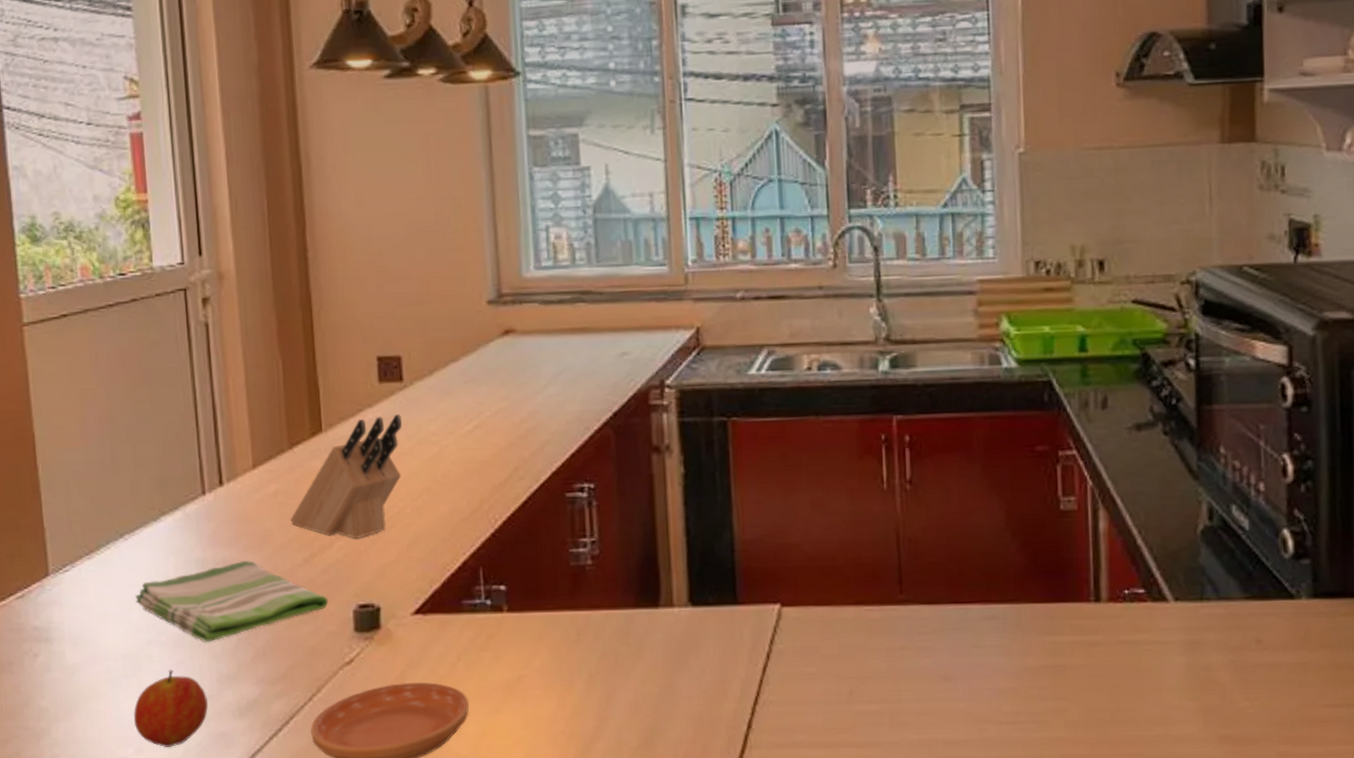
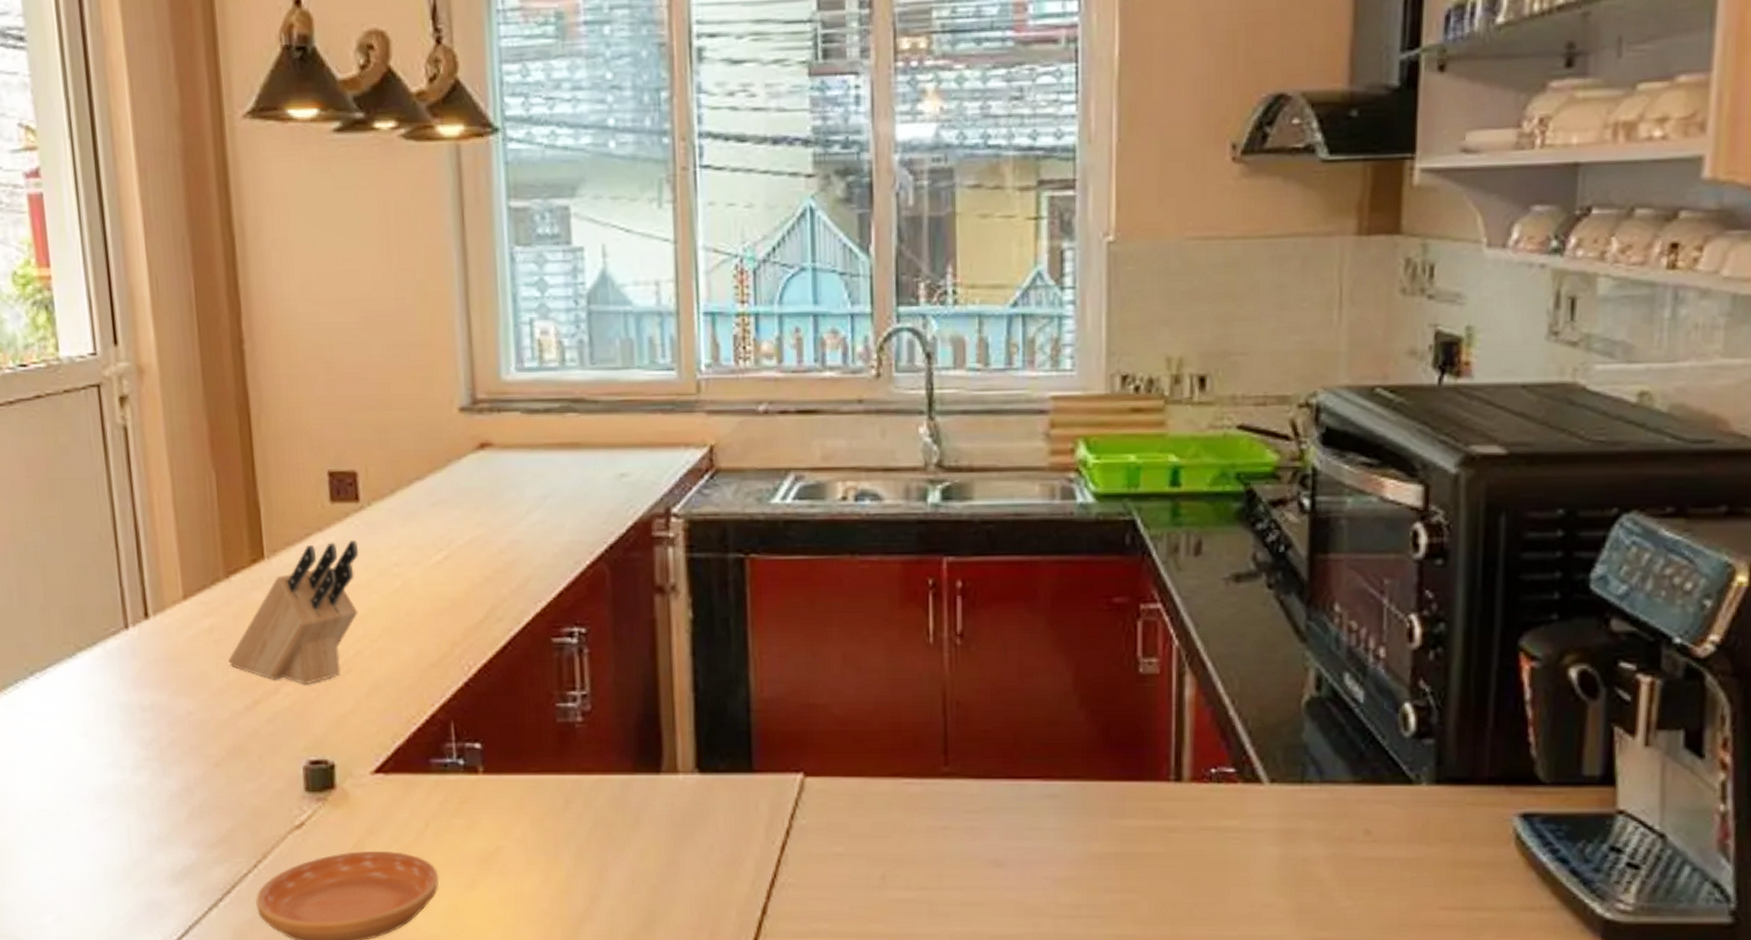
fruit: present [134,669,209,747] -> none [52,828,138,915]
dish towel: present [135,560,328,642] -> none [50,705,274,798]

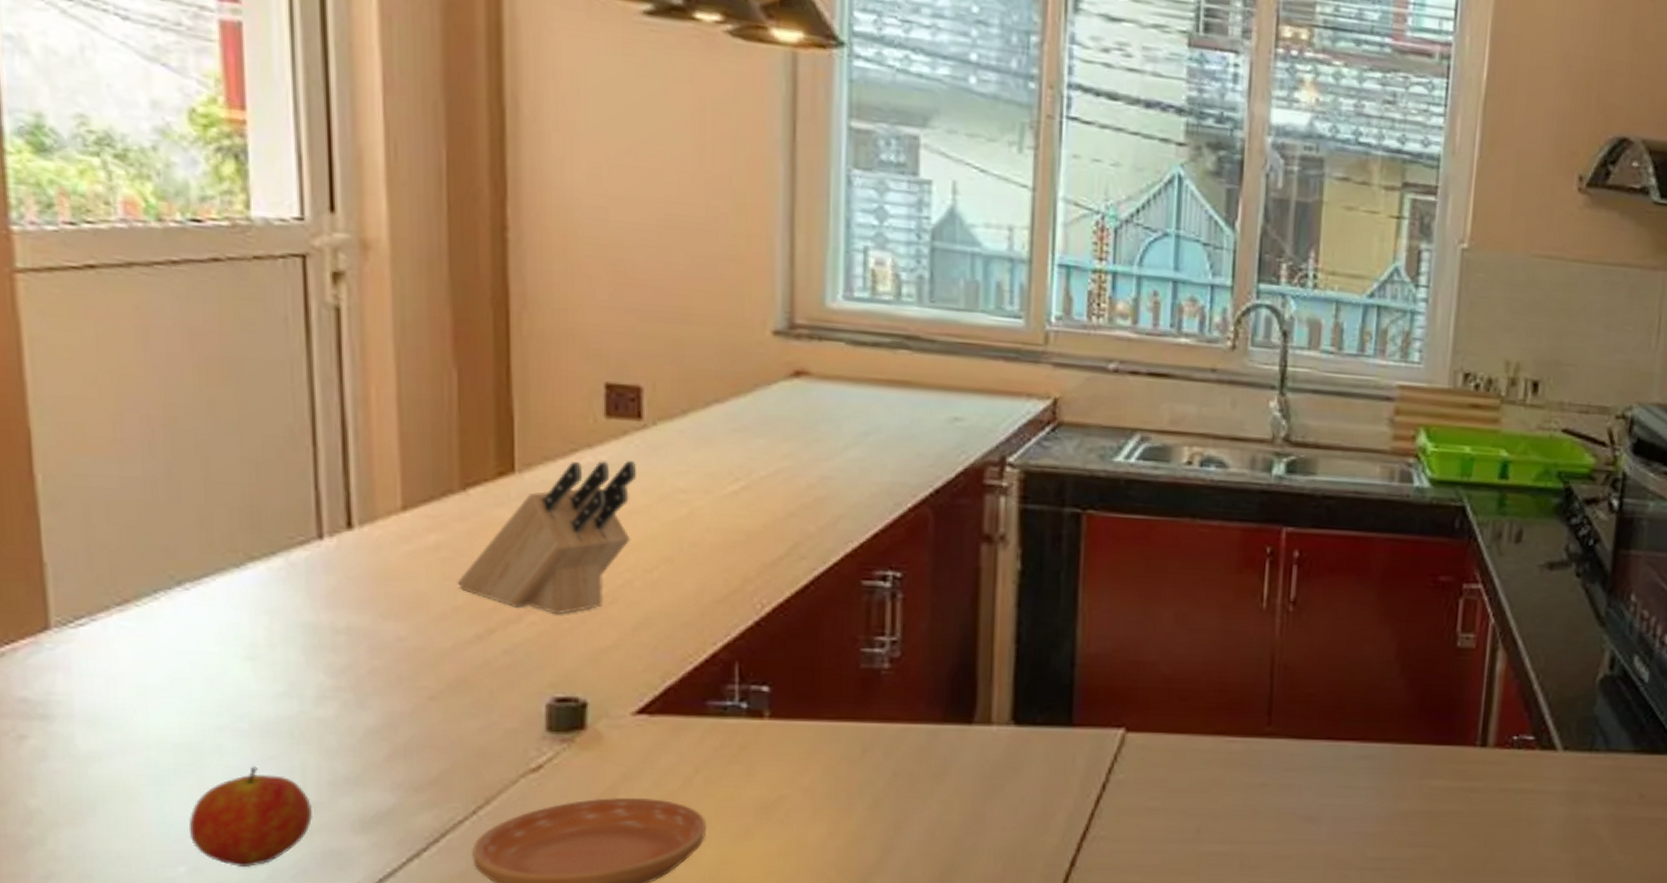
fruit: none [52,828,138,915] -> present [189,766,314,867]

